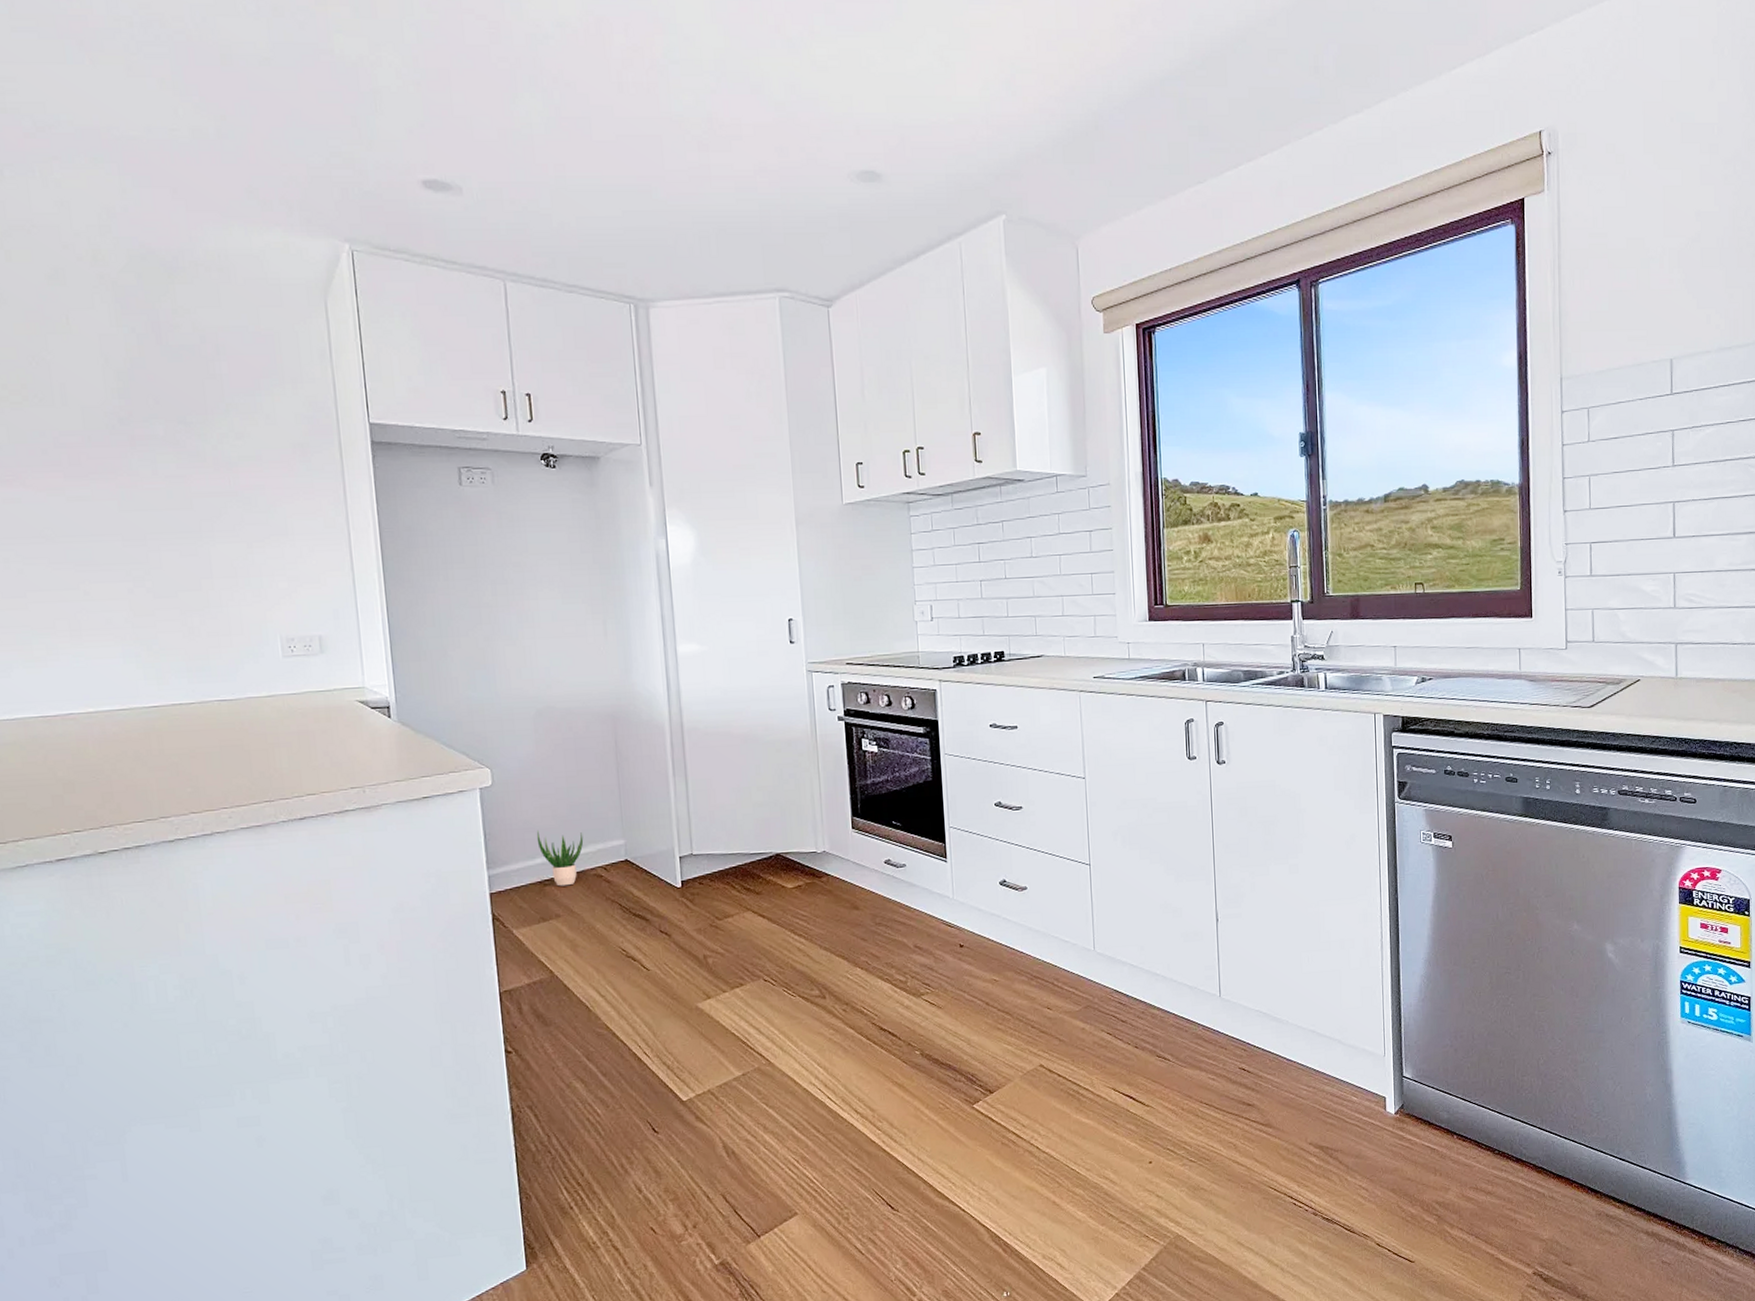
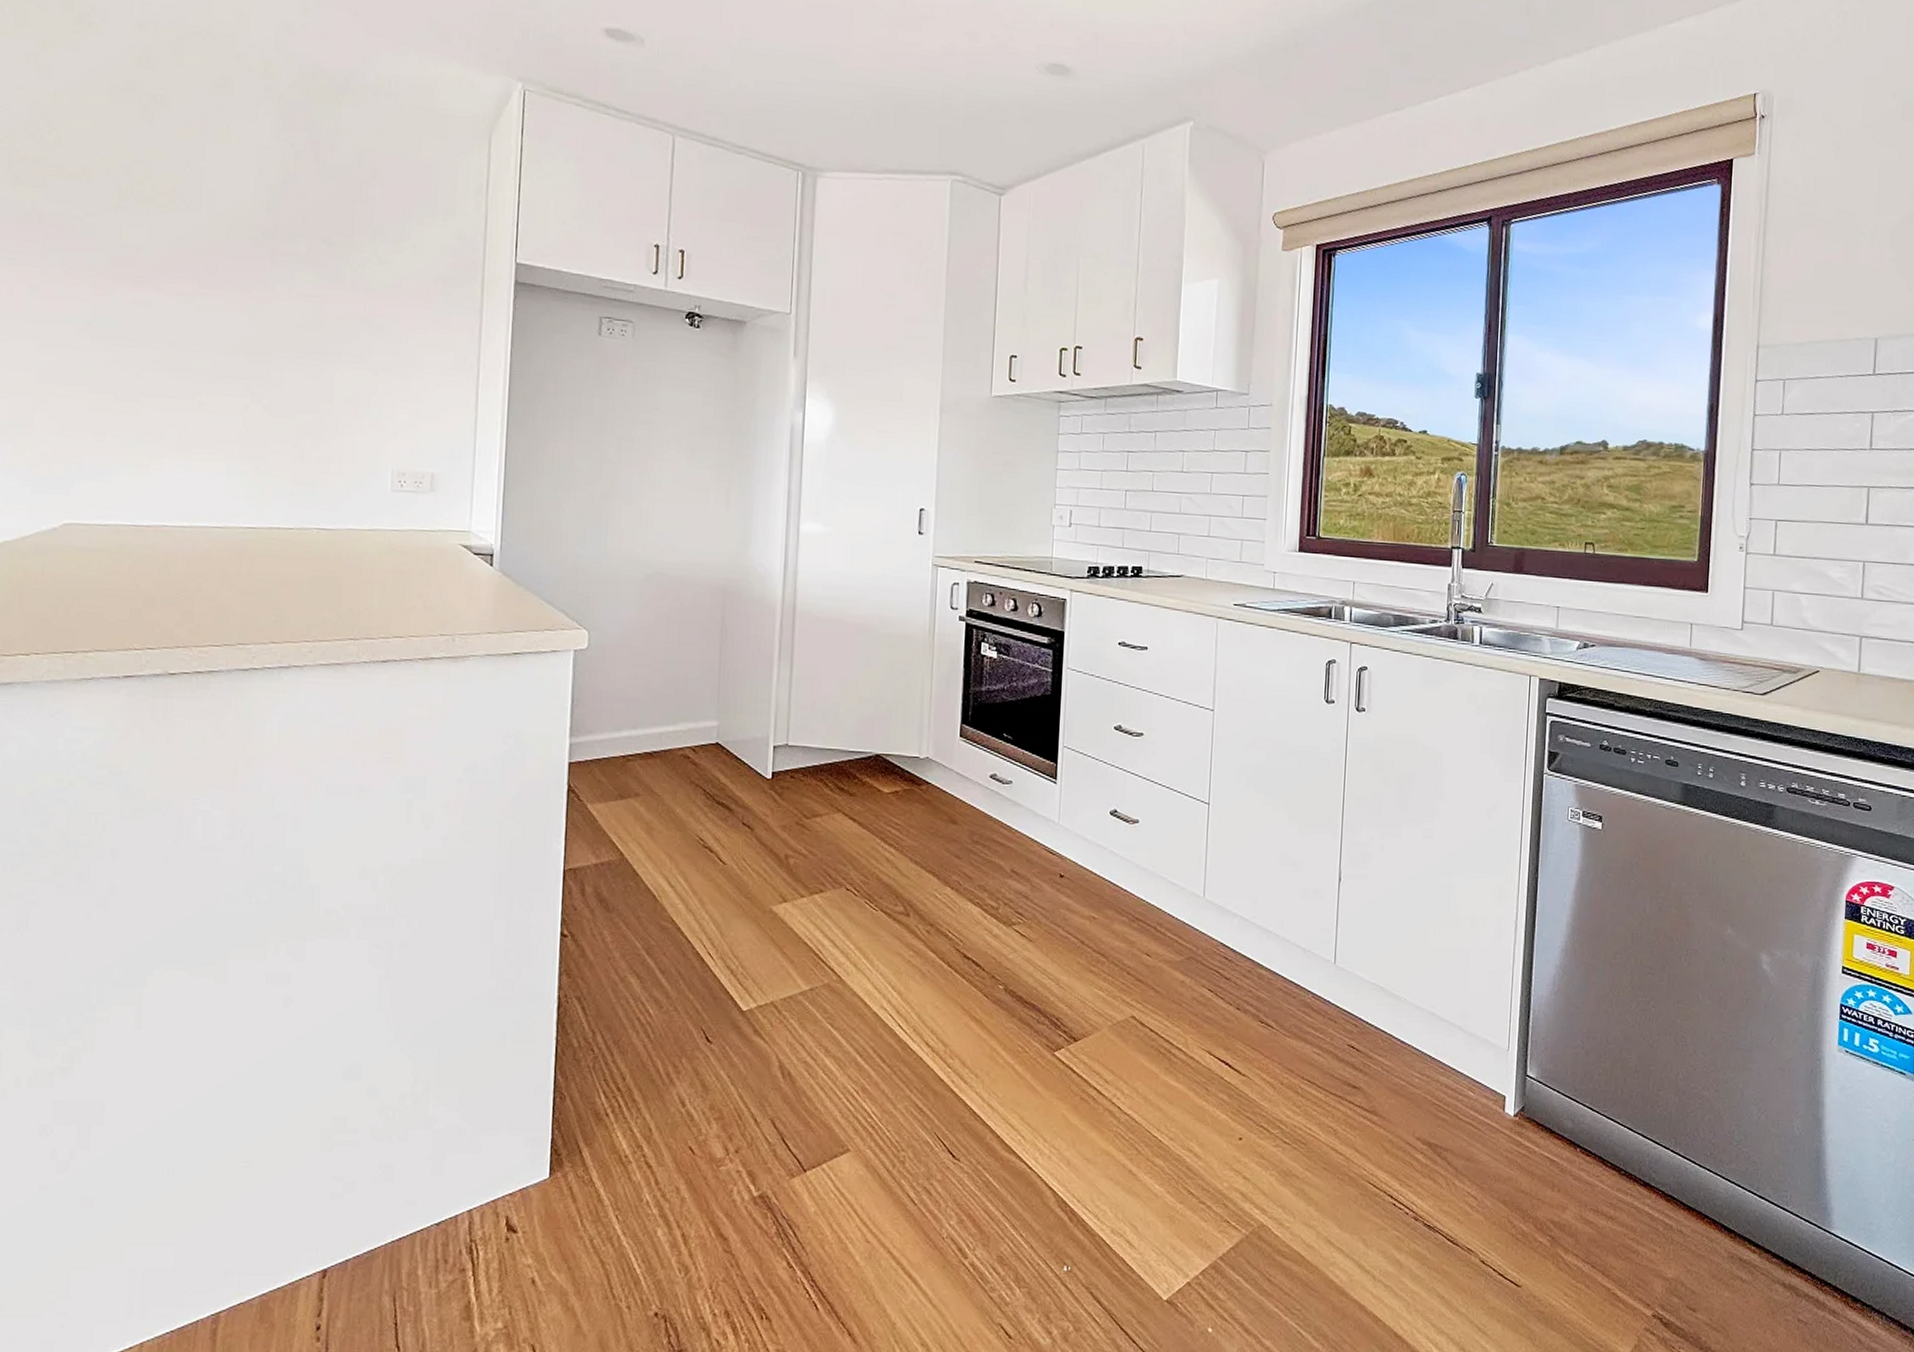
potted plant: present [536,831,584,887] -> none [626,702,676,764]

